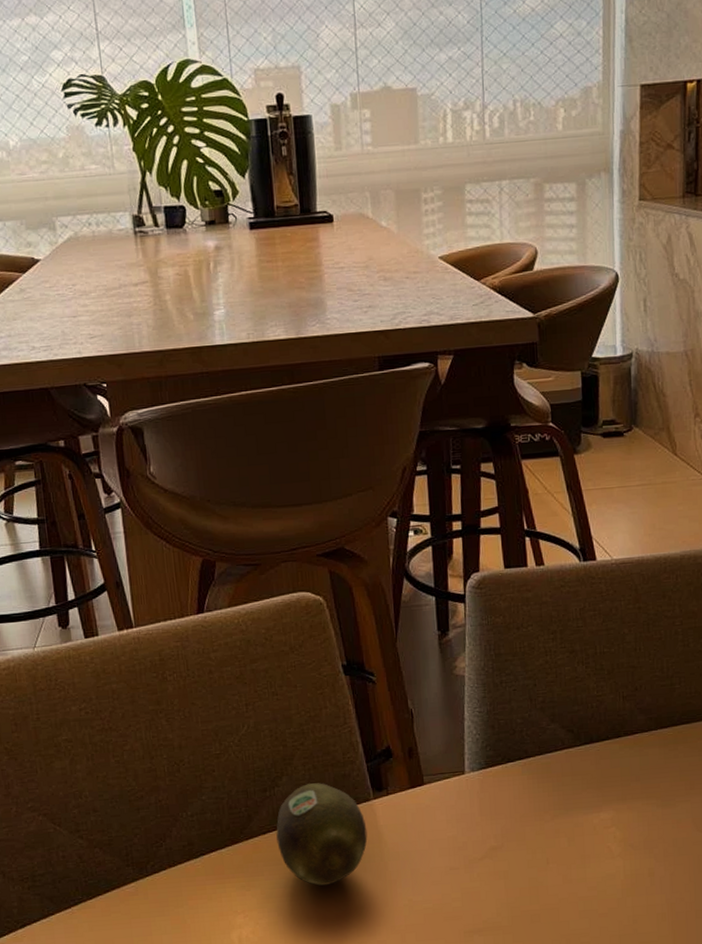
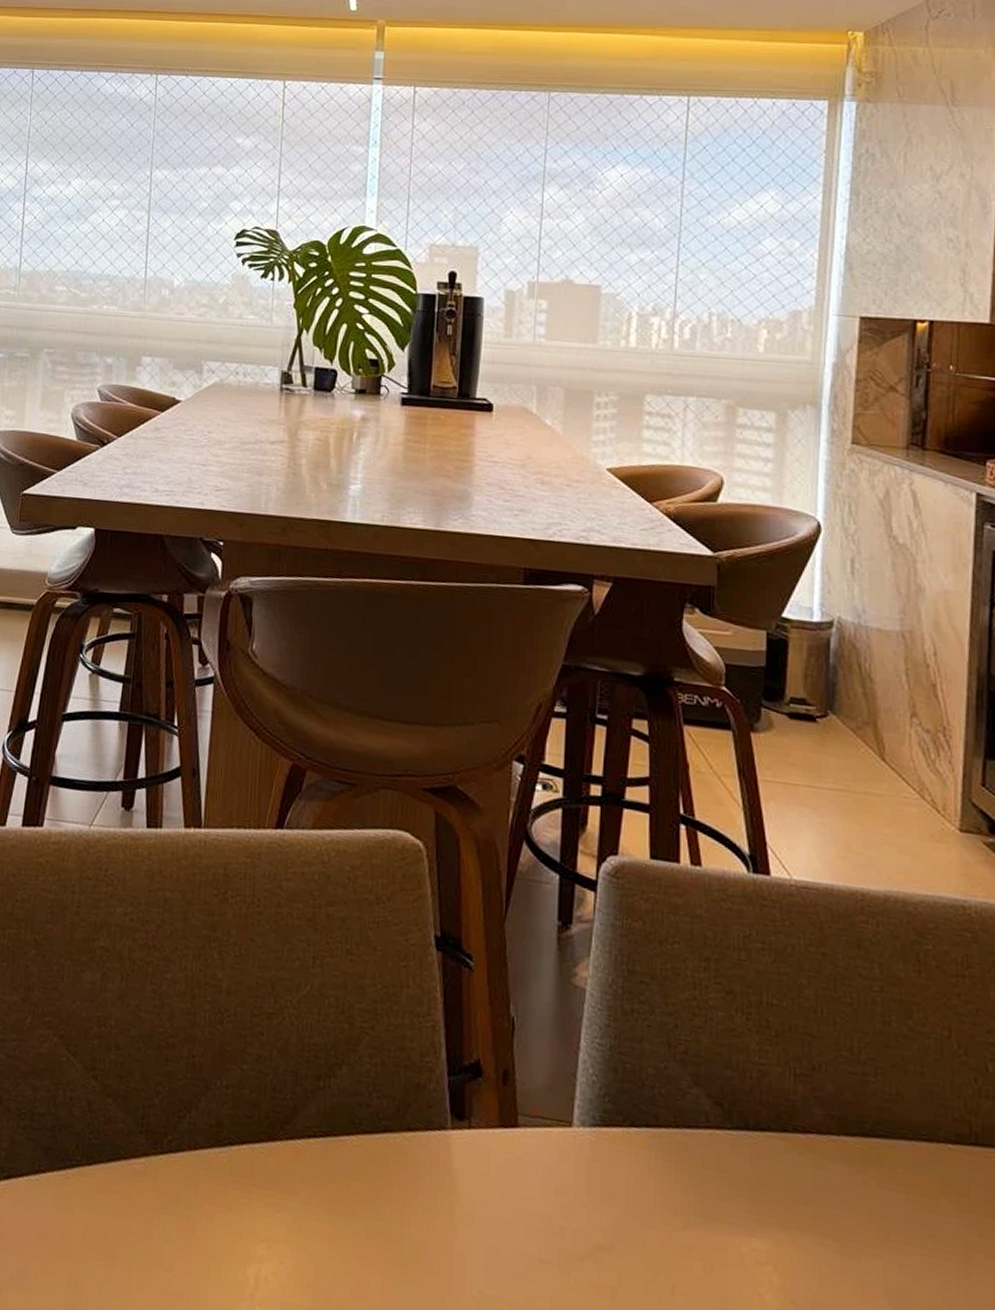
fruit: present [276,783,368,886] -> none [323,1083,438,1236]

